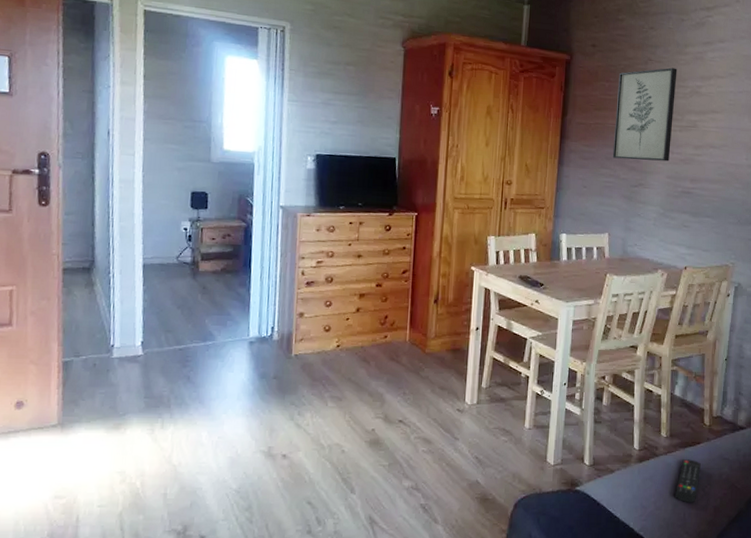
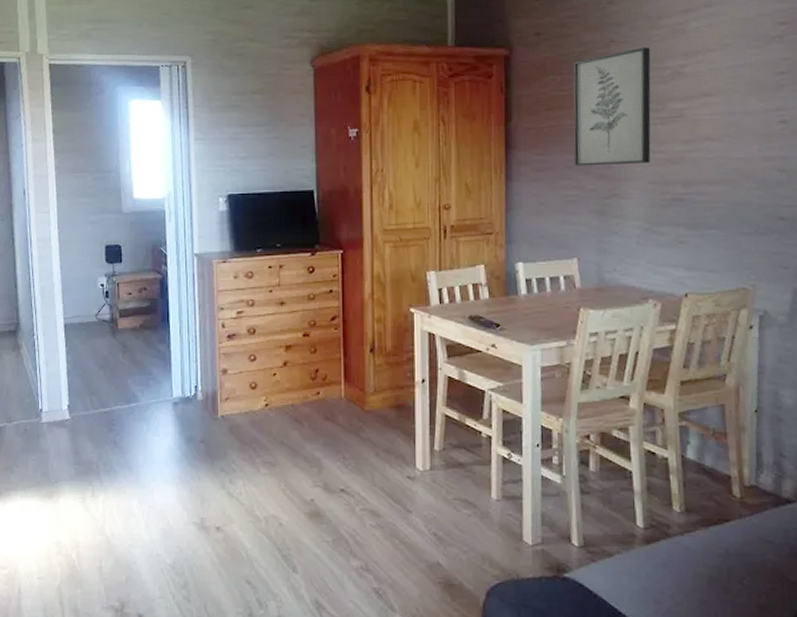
remote control: present [674,459,701,503] -> none [699,542,734,600]

